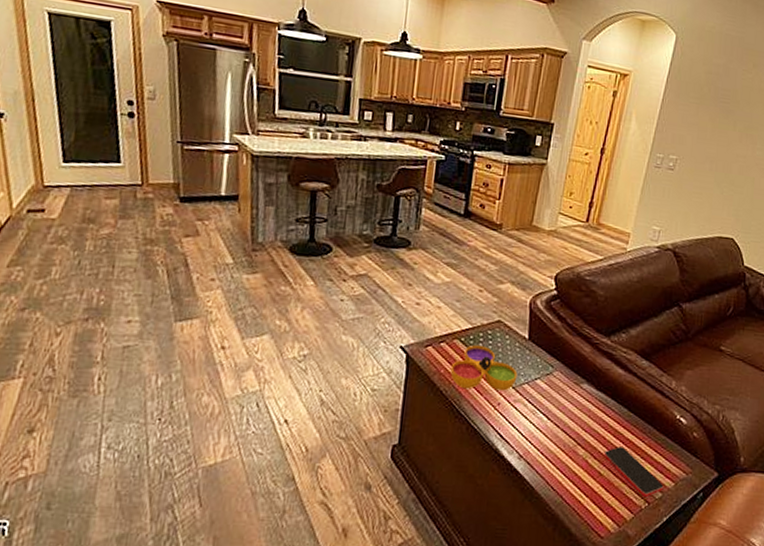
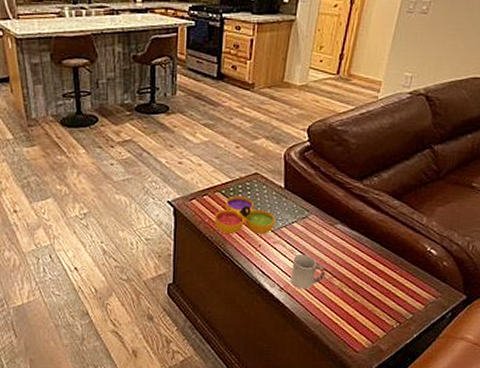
cup: none [530,415,570,458] -> present [290,253,326,289]
smartphone: present [603,446,664,497] -> none [357,277,415,318]

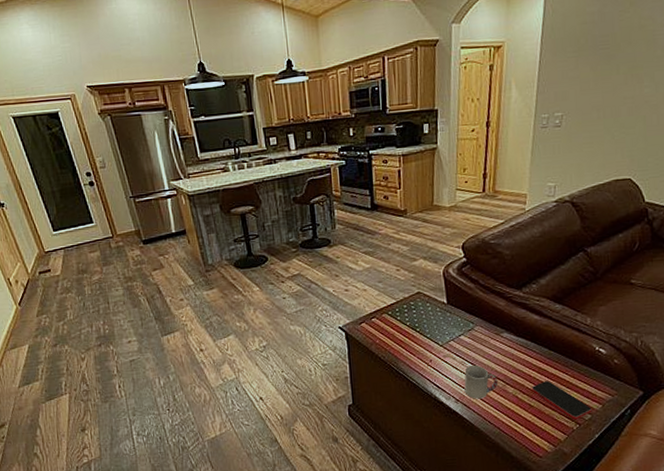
decorative bowl: present [214,196,276,235] -> none [384,315,443,353]
smartphone: none [357,277,415,318] -> present [531,381,592,419]

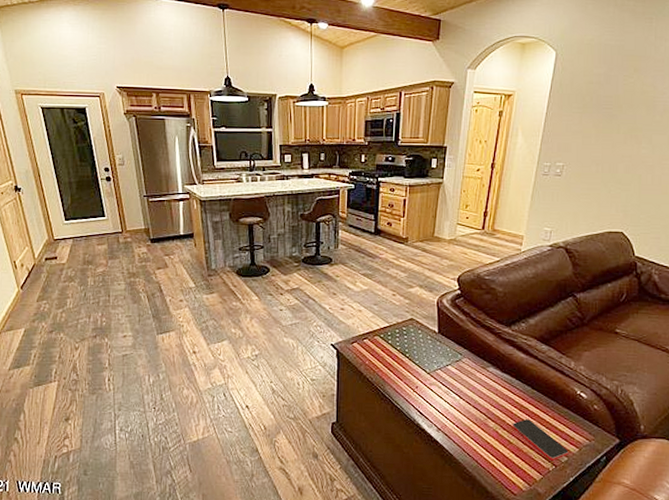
cup: present [464,364,499,399] -> none [447,395,481,430]

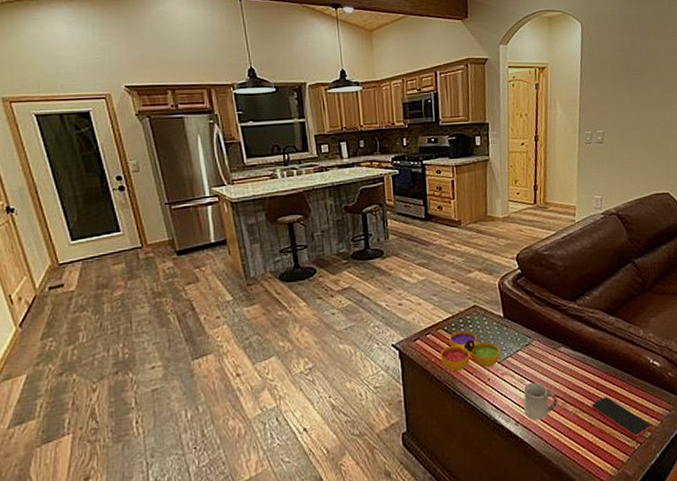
decorative bowl: none [374,339,431,376] -> present [440,330,501,372]
cup: none [447,395,481,430] -> present [523,382,558,421]

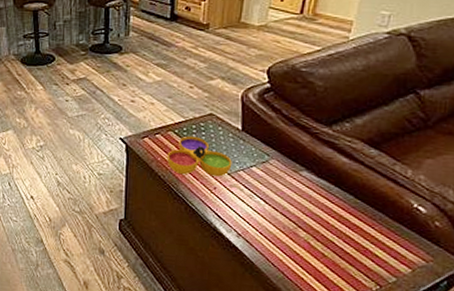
cup: present [523,382,558,421] -> none [248,200,290,238]
smartphone: present [591,397,652,438] -> none [327,231,399,280]

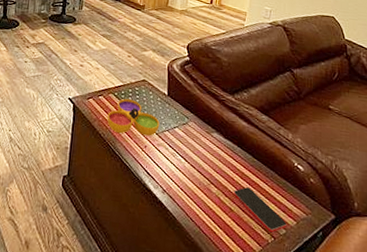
smartphone: none [327,231,399,280] -> present [233,187,287,232]

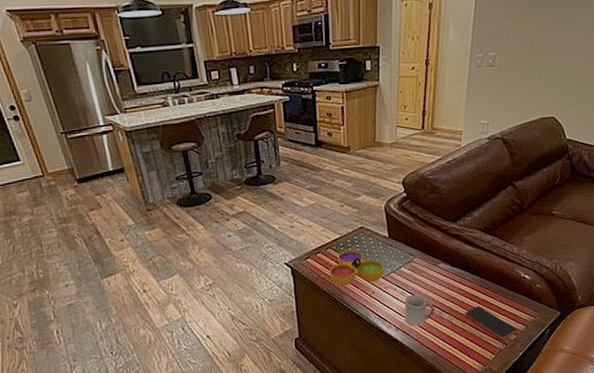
cup: none [172,158,204,194] -> present [404,294,435,327]

